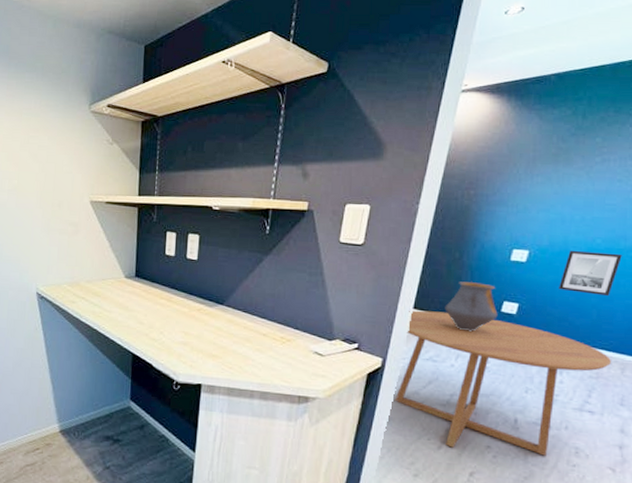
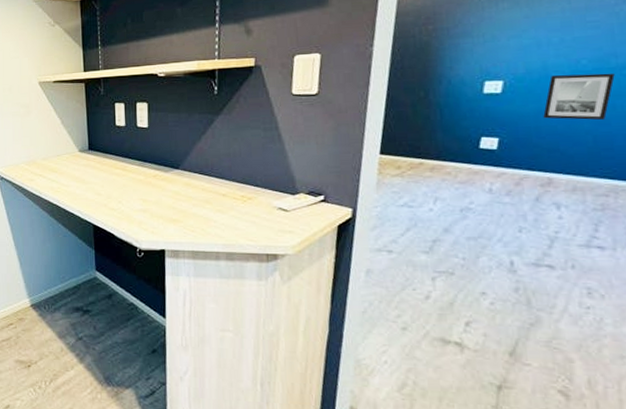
dining table: present [394,310,612,456] -> none [371,154,619,299]
vase: present [445,281,498,332] -> none [415,120,476,172]

